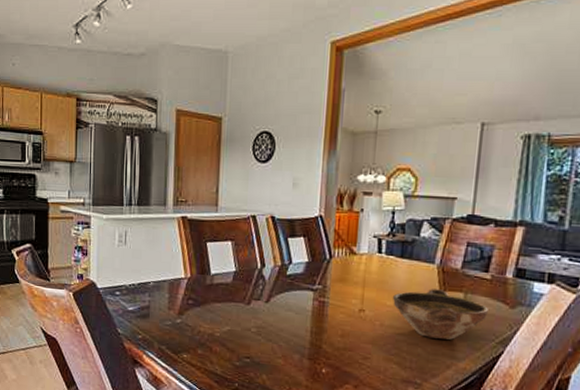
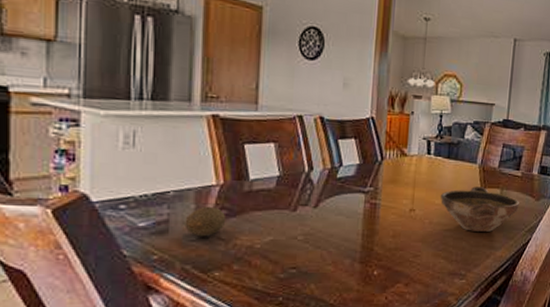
fruit: none [161,296,193,323] -> present [184,206,227,237]

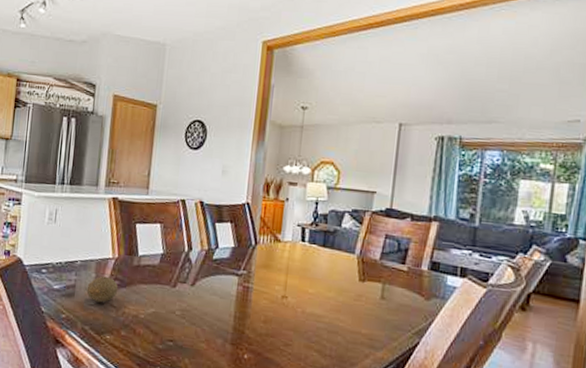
bowl: present [440,186,519,232] -> none [314,278,405,329]

